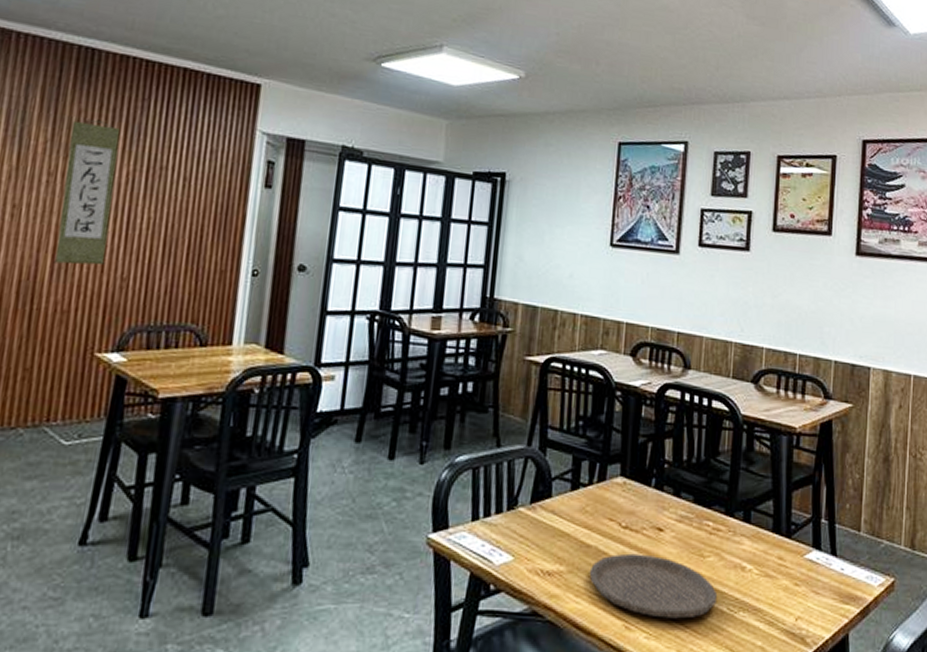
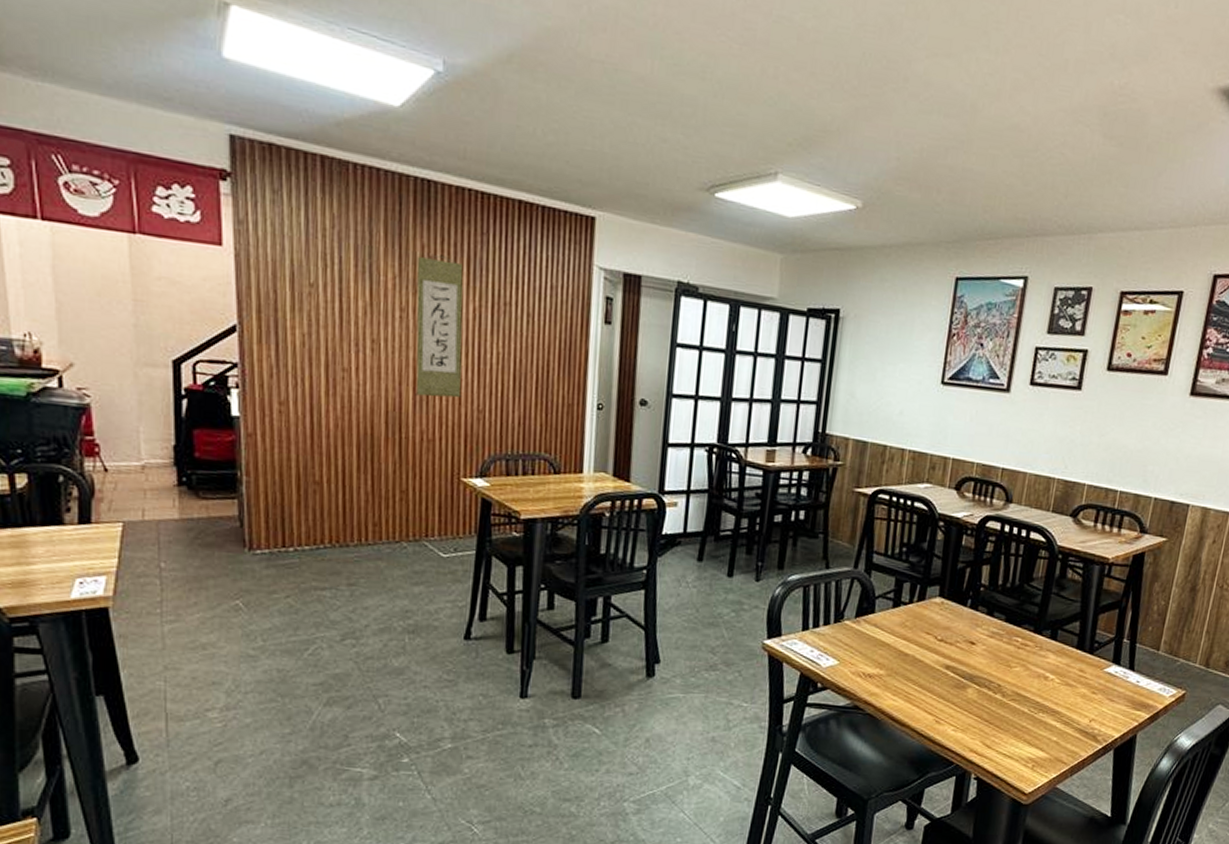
plate: present [589,553,718,619] -> none [905,662,1021,717]

